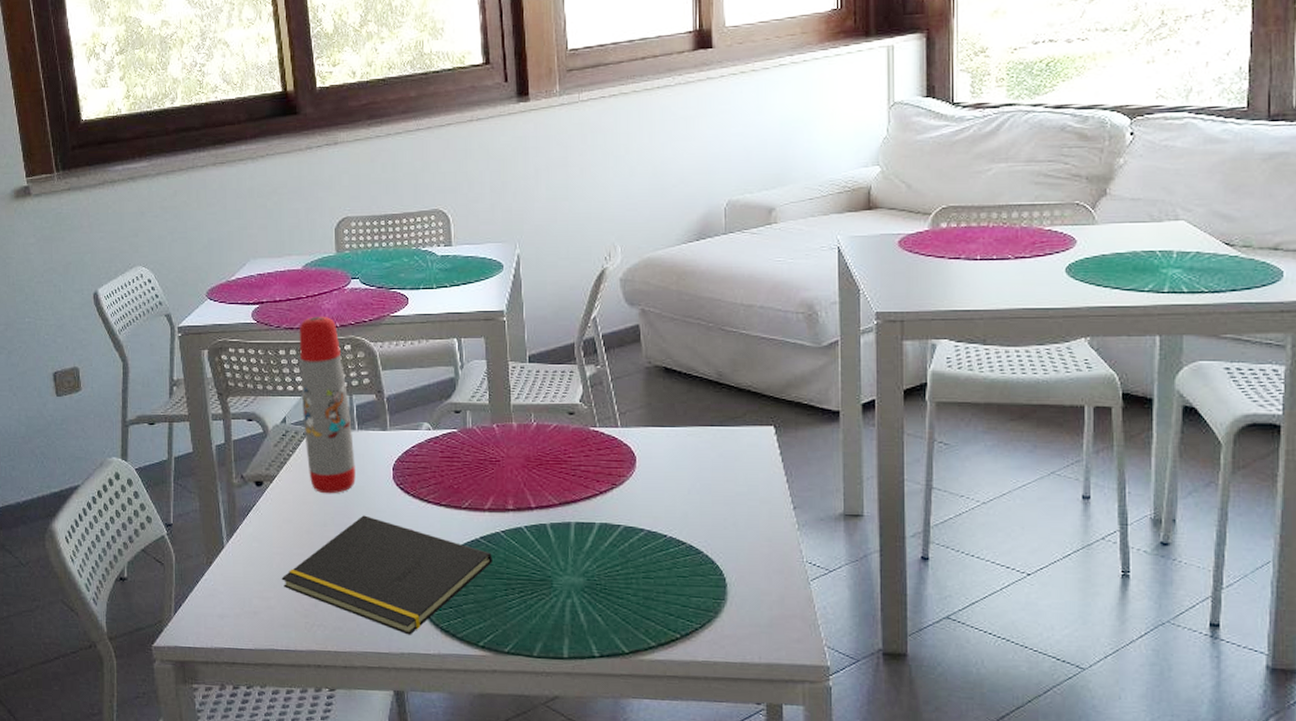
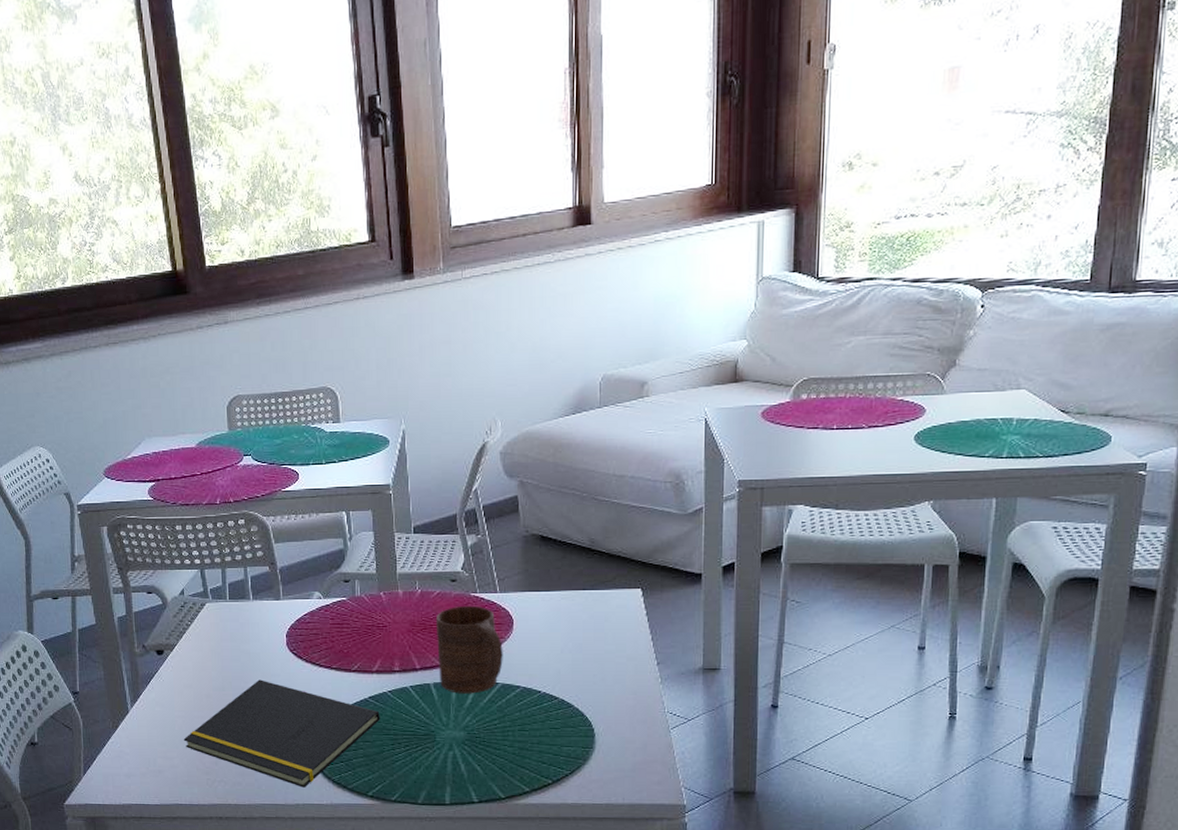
water bottle: present [299,316,356,494] -> none [194,492,251,661]
cup: none [552,440,625,536] -> present [435,605,503,694]

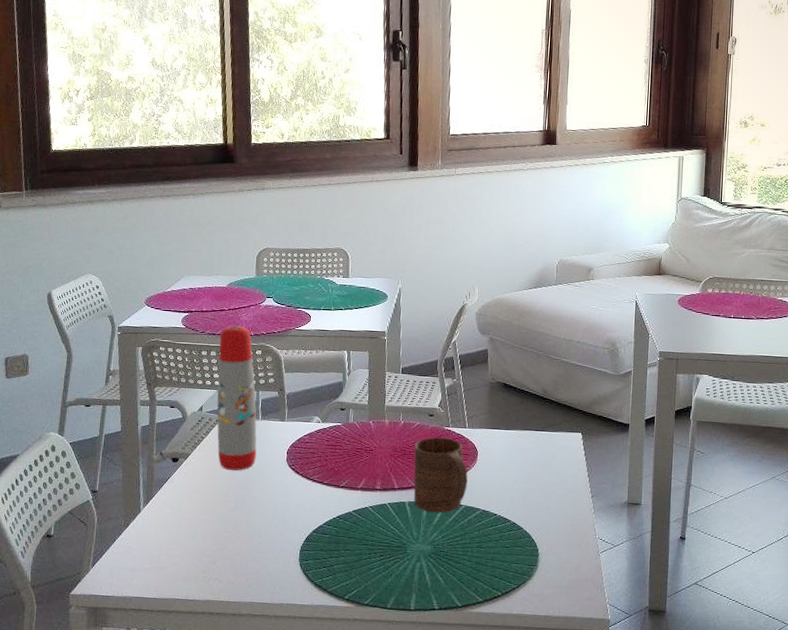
notepad: present [183,679,380,788] -> none [186,489,361,589]
water bottle: none [194,492,251,661] -> present [217,325,257,471]

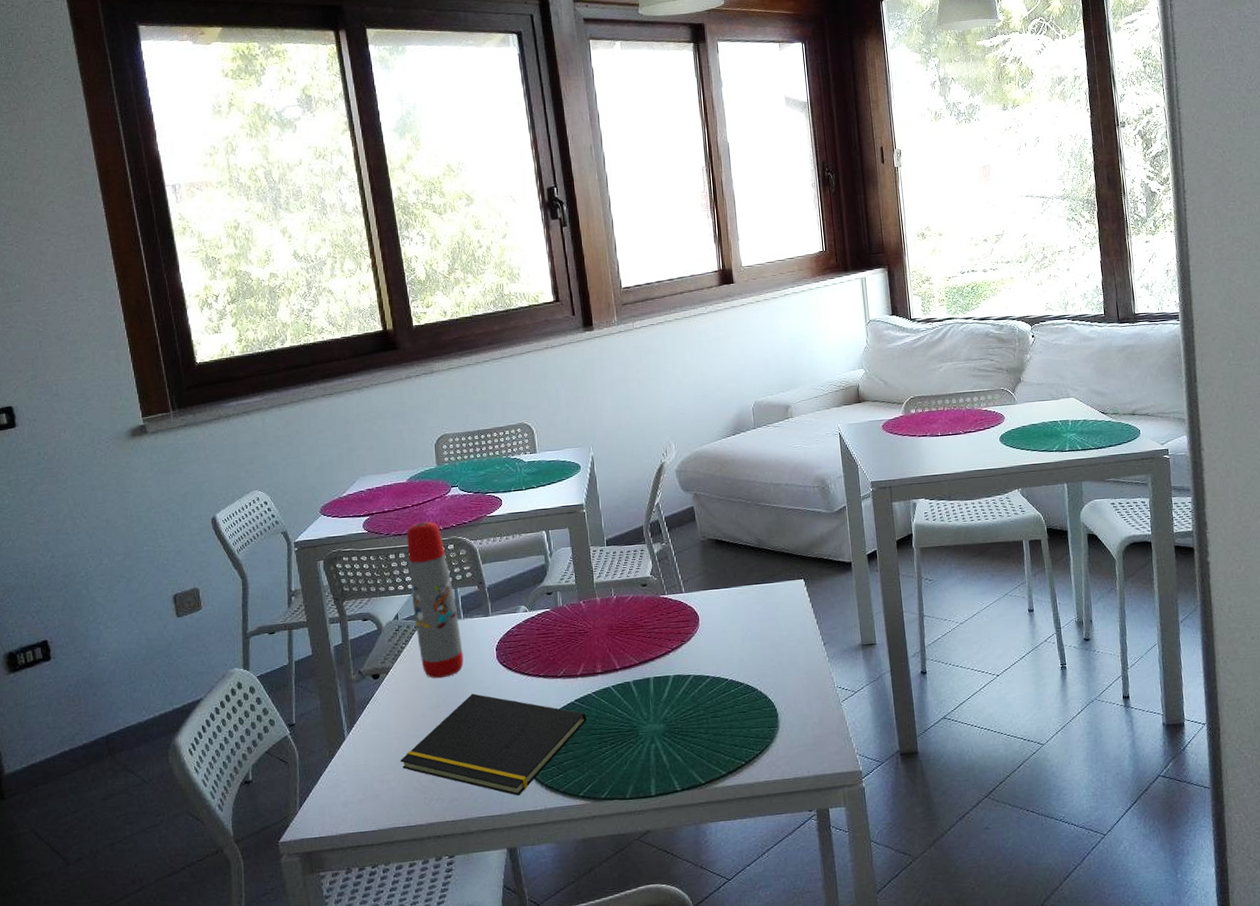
notepad: none [186,489,361,589] -> present [400,693,587,796]
cup: present [413,437,468,513] -> none [631,606,693,689]

